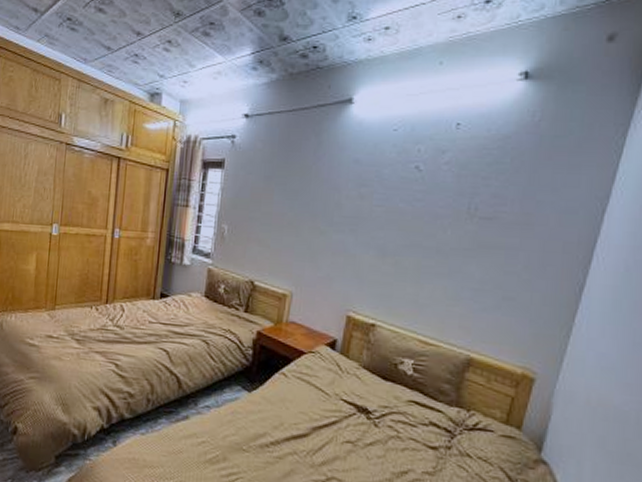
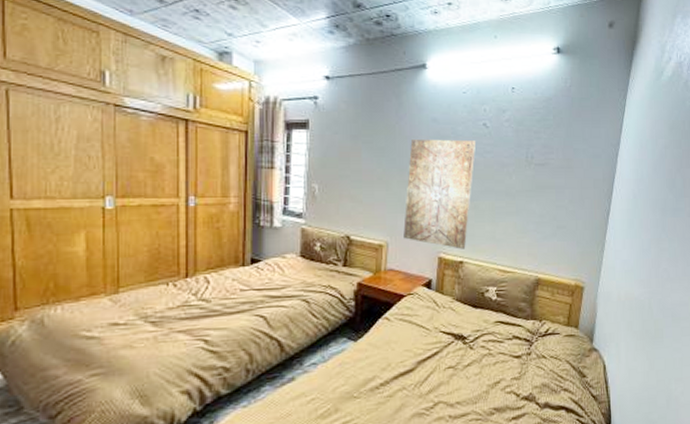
wall art: none [310,183,405,311] -> present [403,140,476,249]

